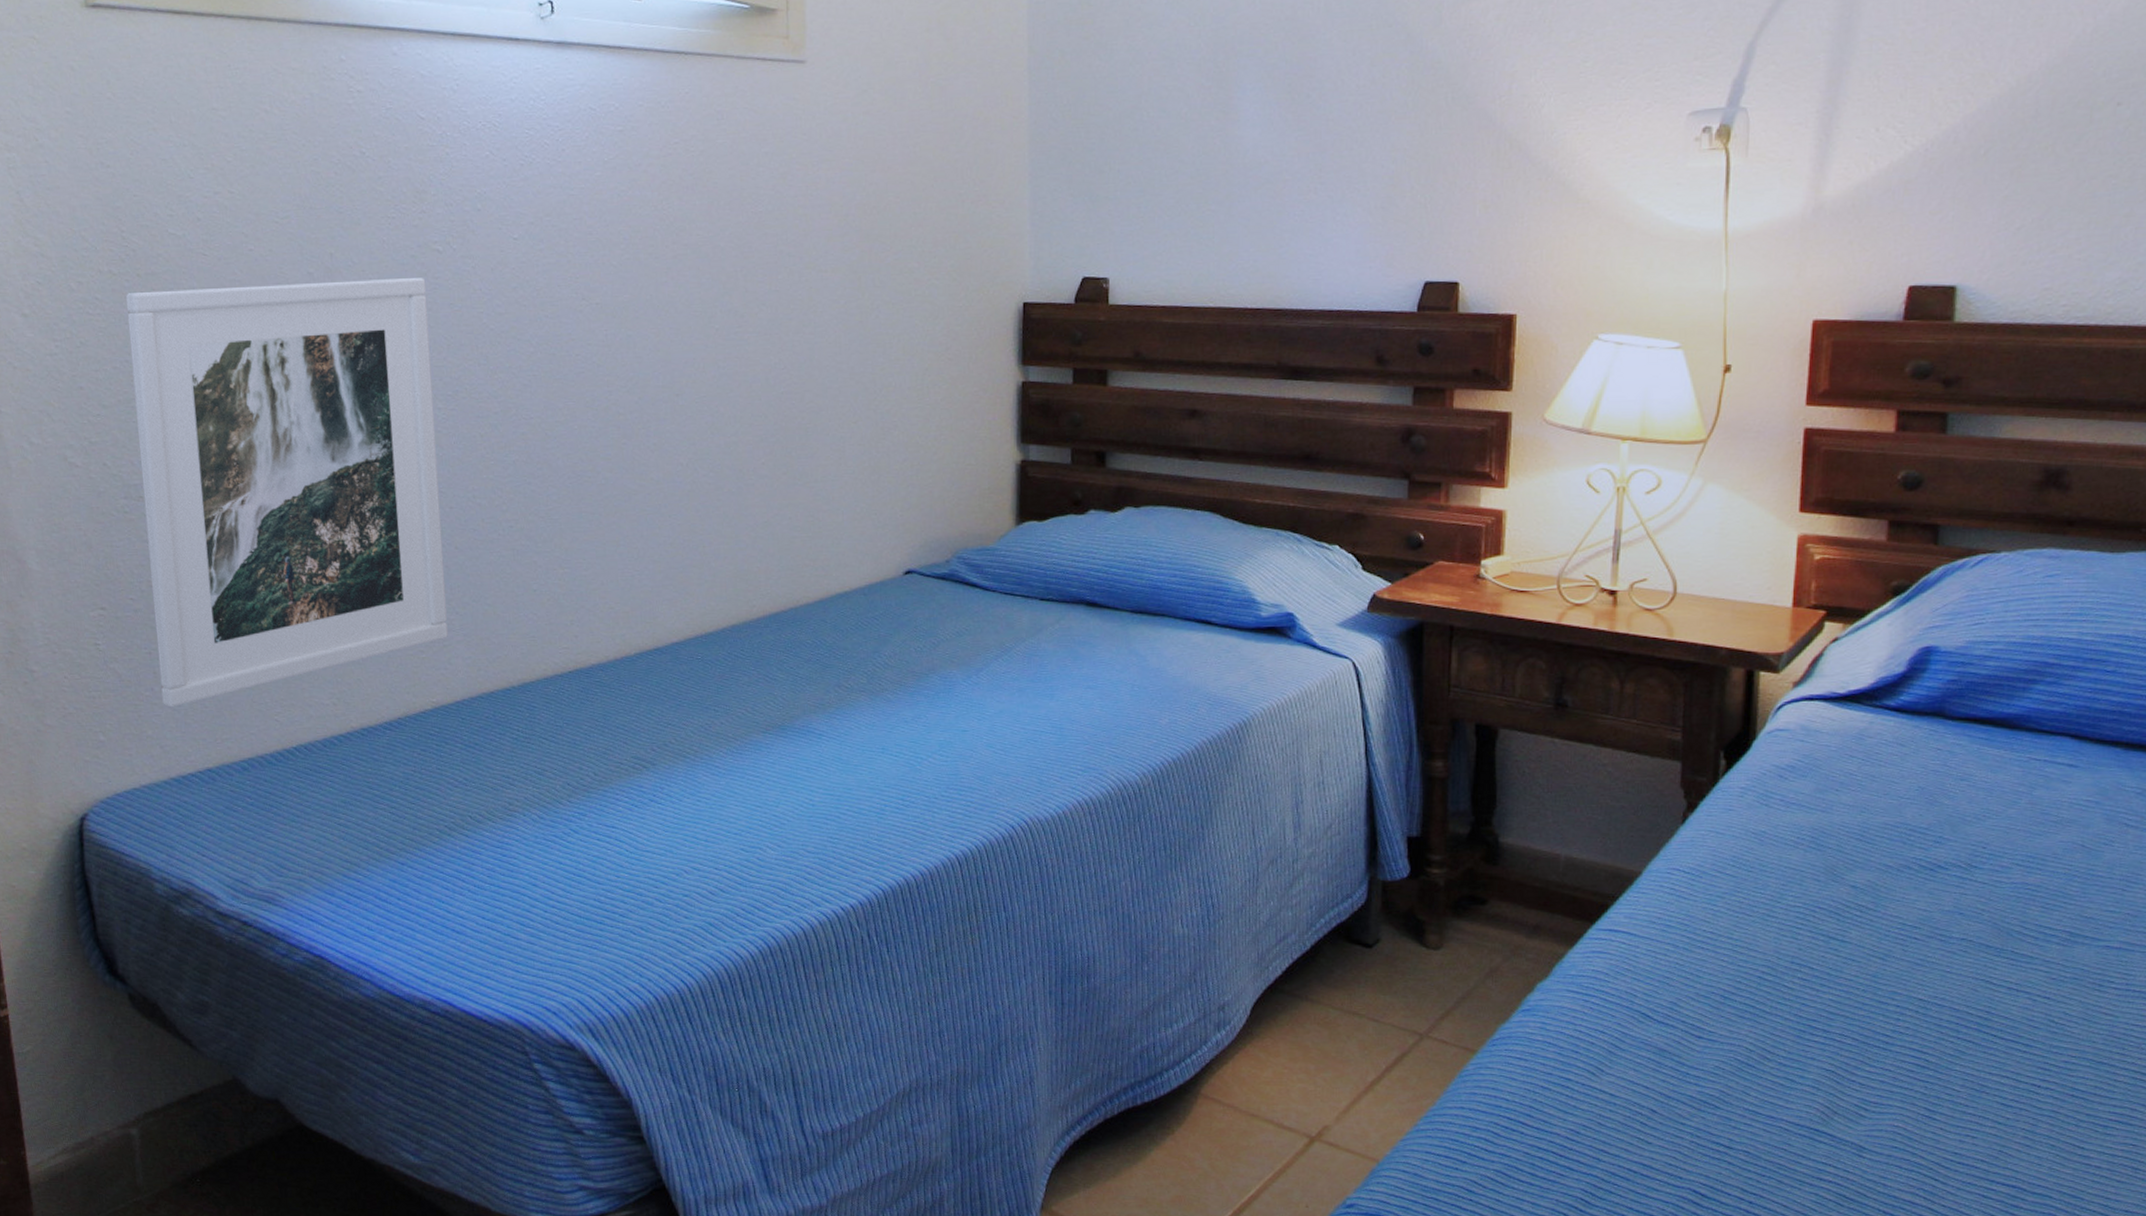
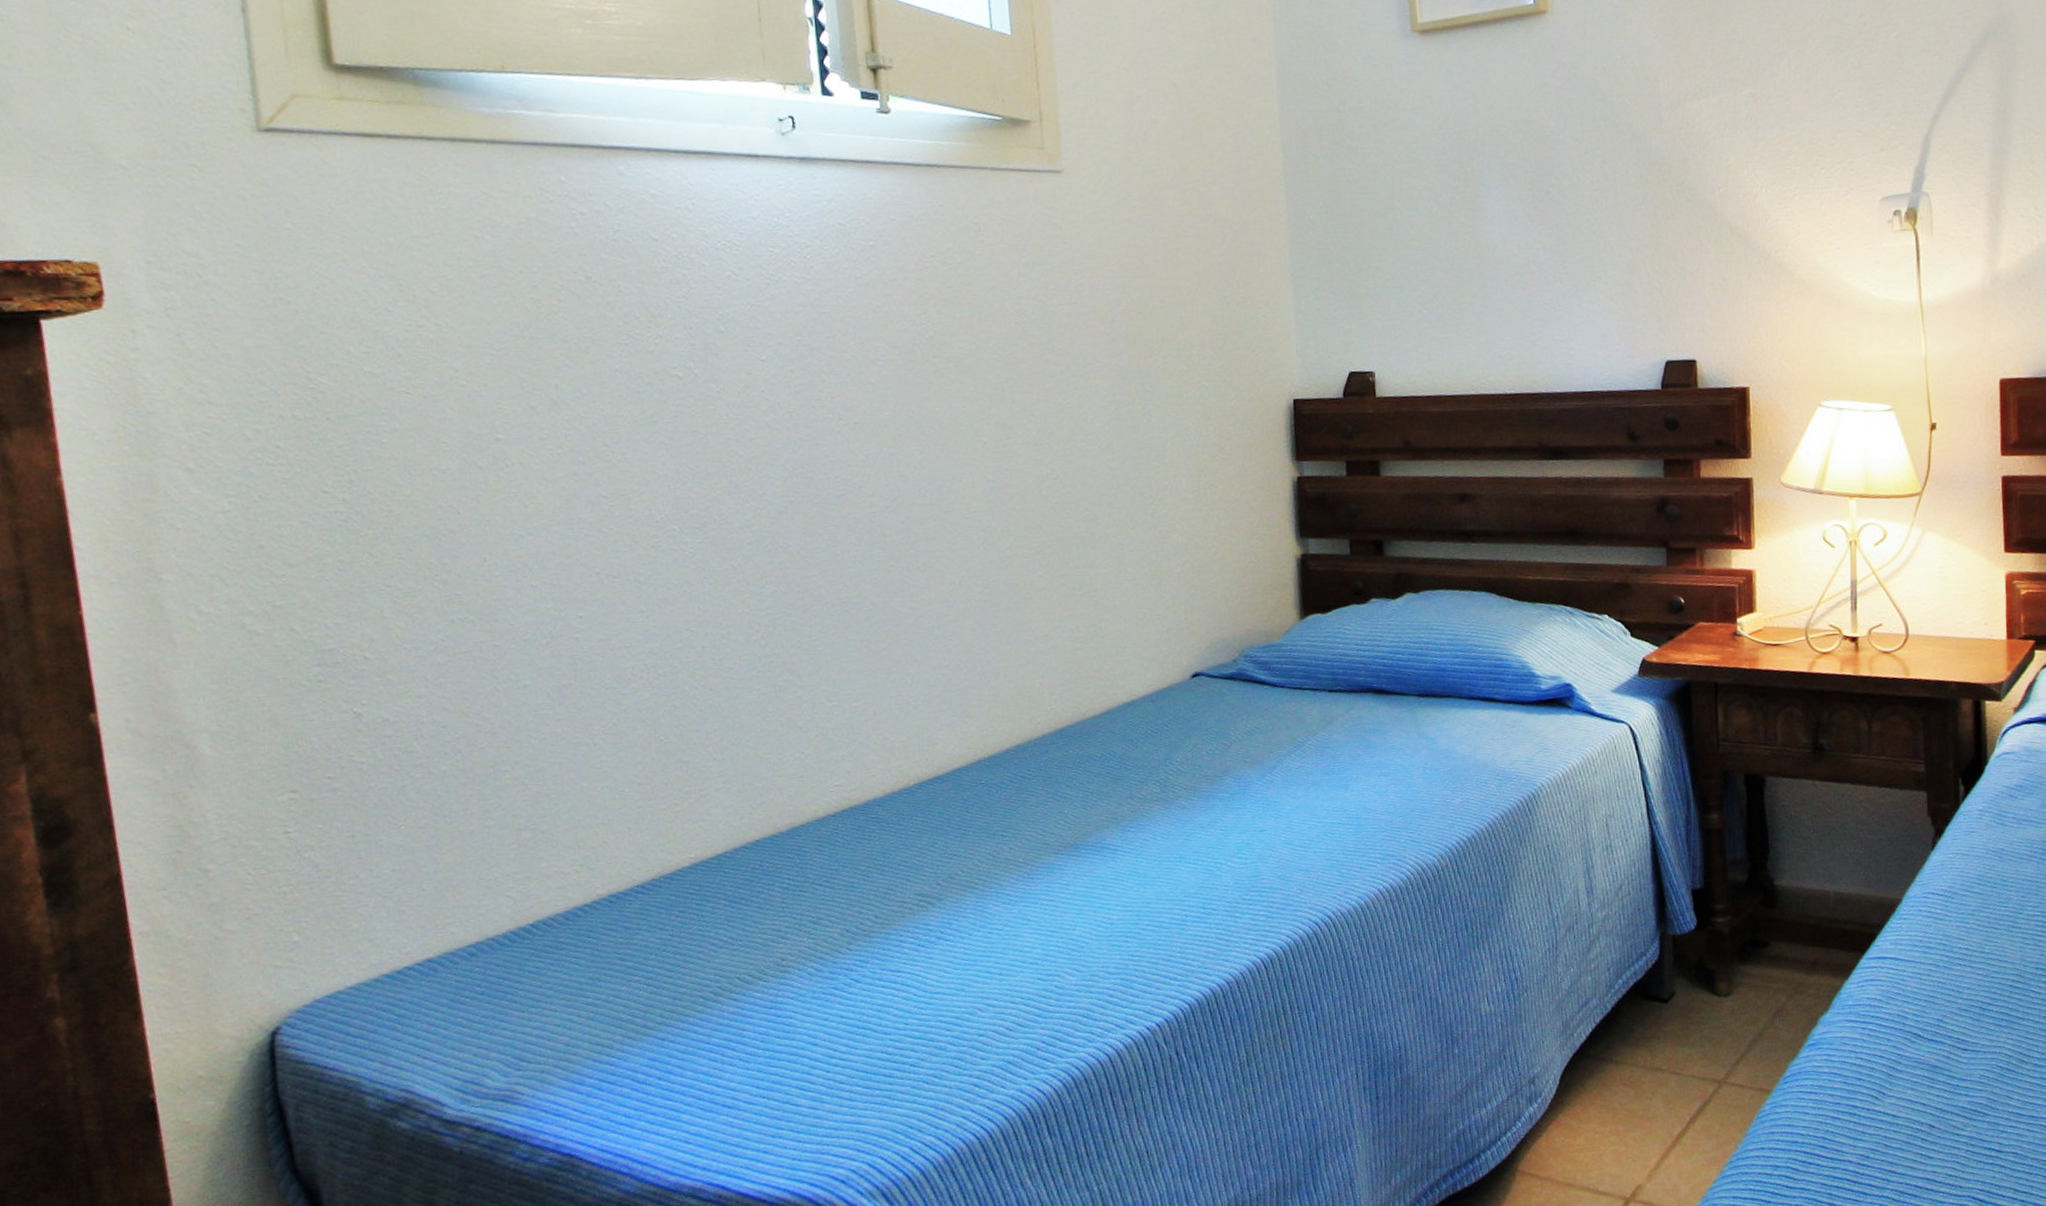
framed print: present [125,278,448,708] -> none [313,406,705,895]

